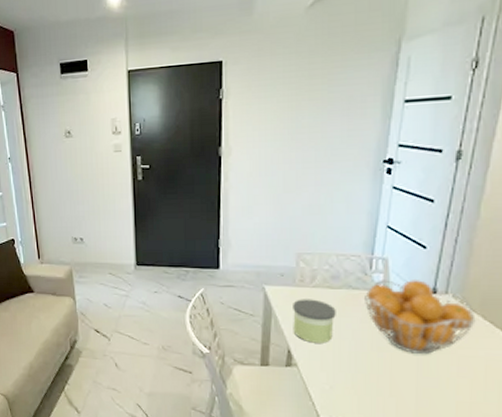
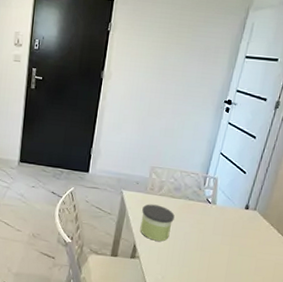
fruit basket: present [365,280,476,355] -> none [196,195,273,257]

